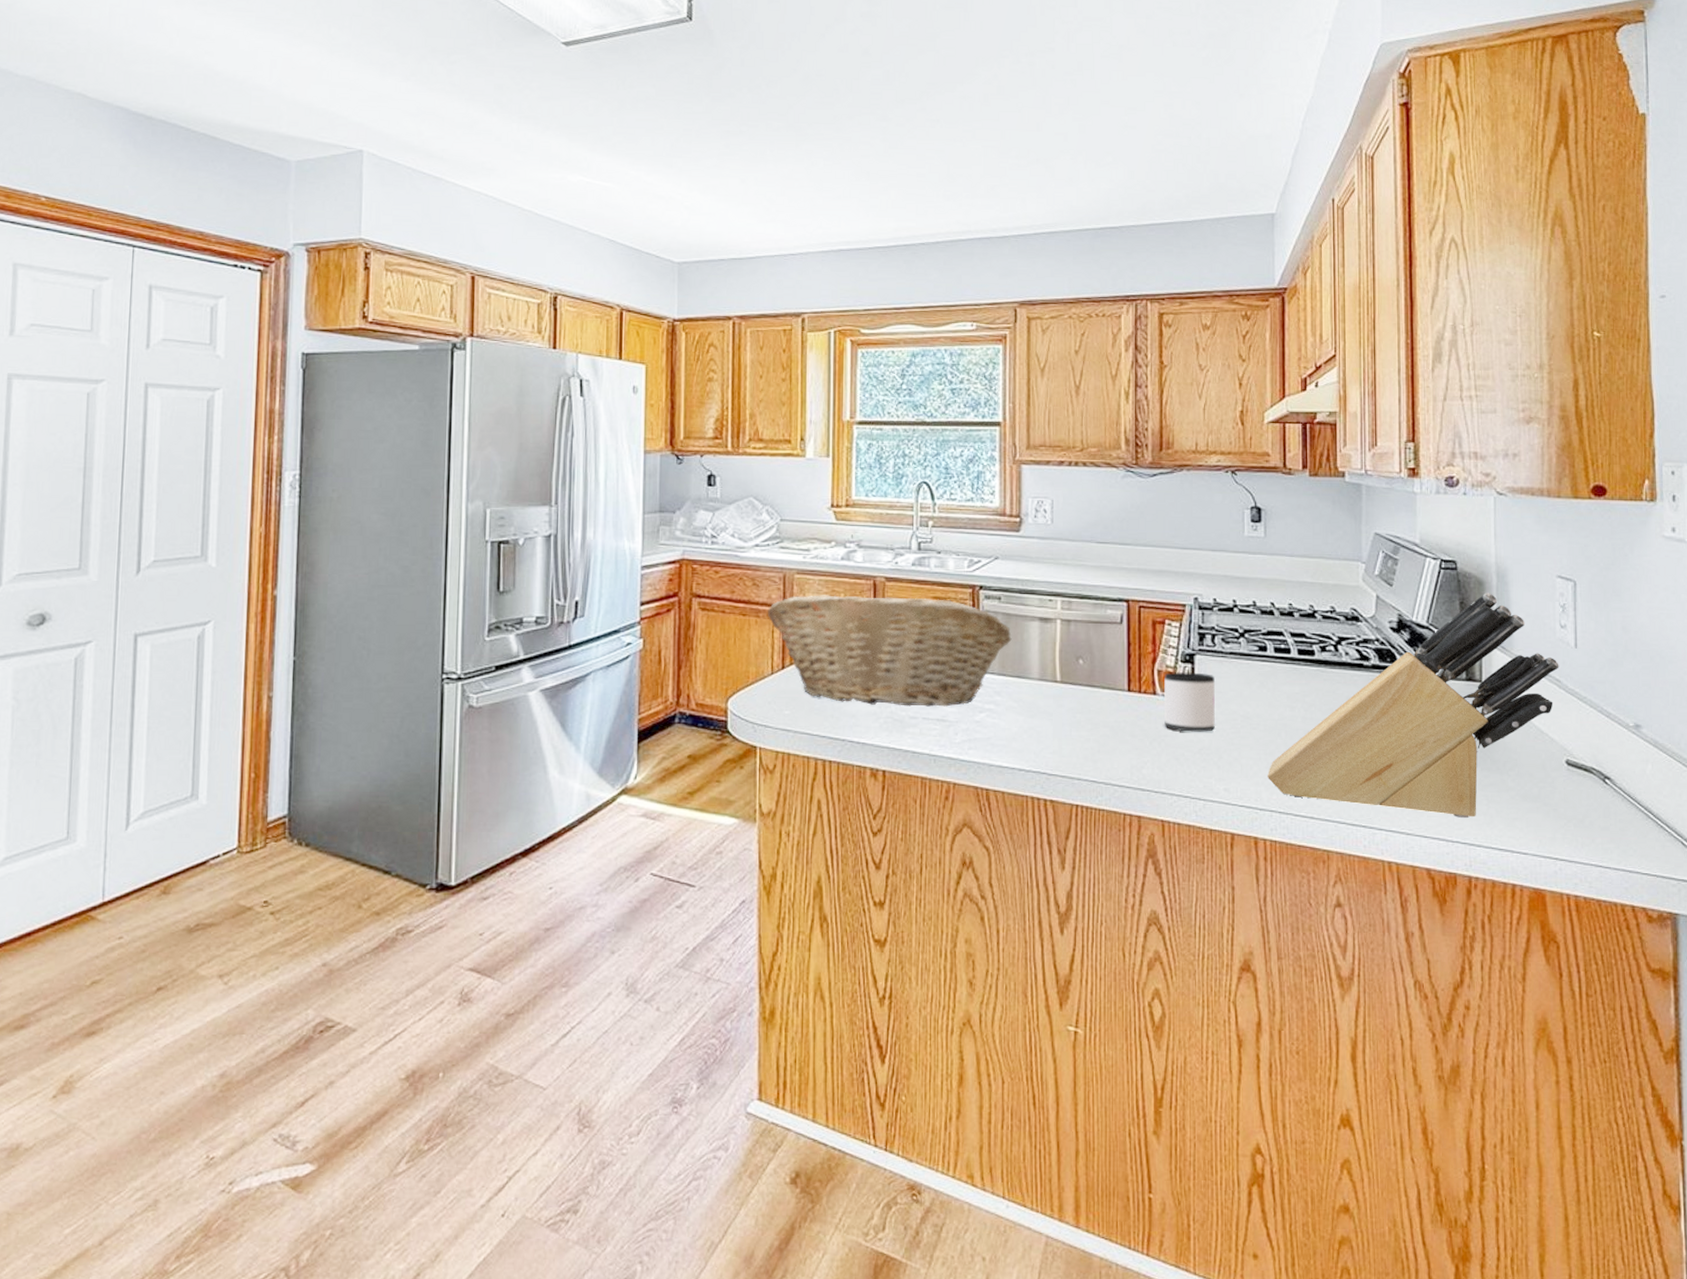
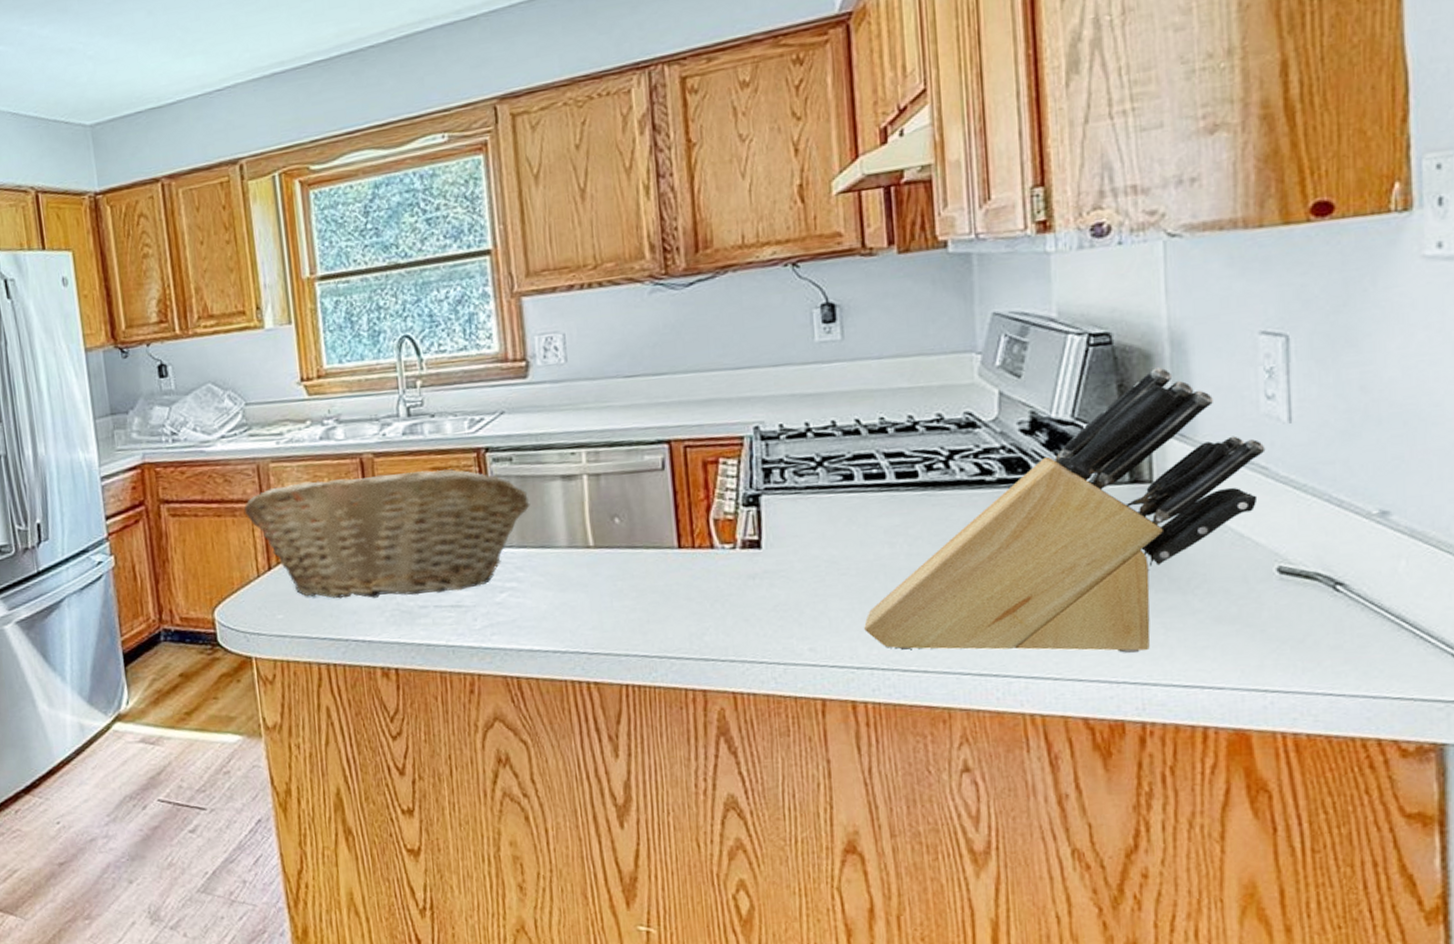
mug: present [1164,671,1216,732] -> none [723,516,793,588]

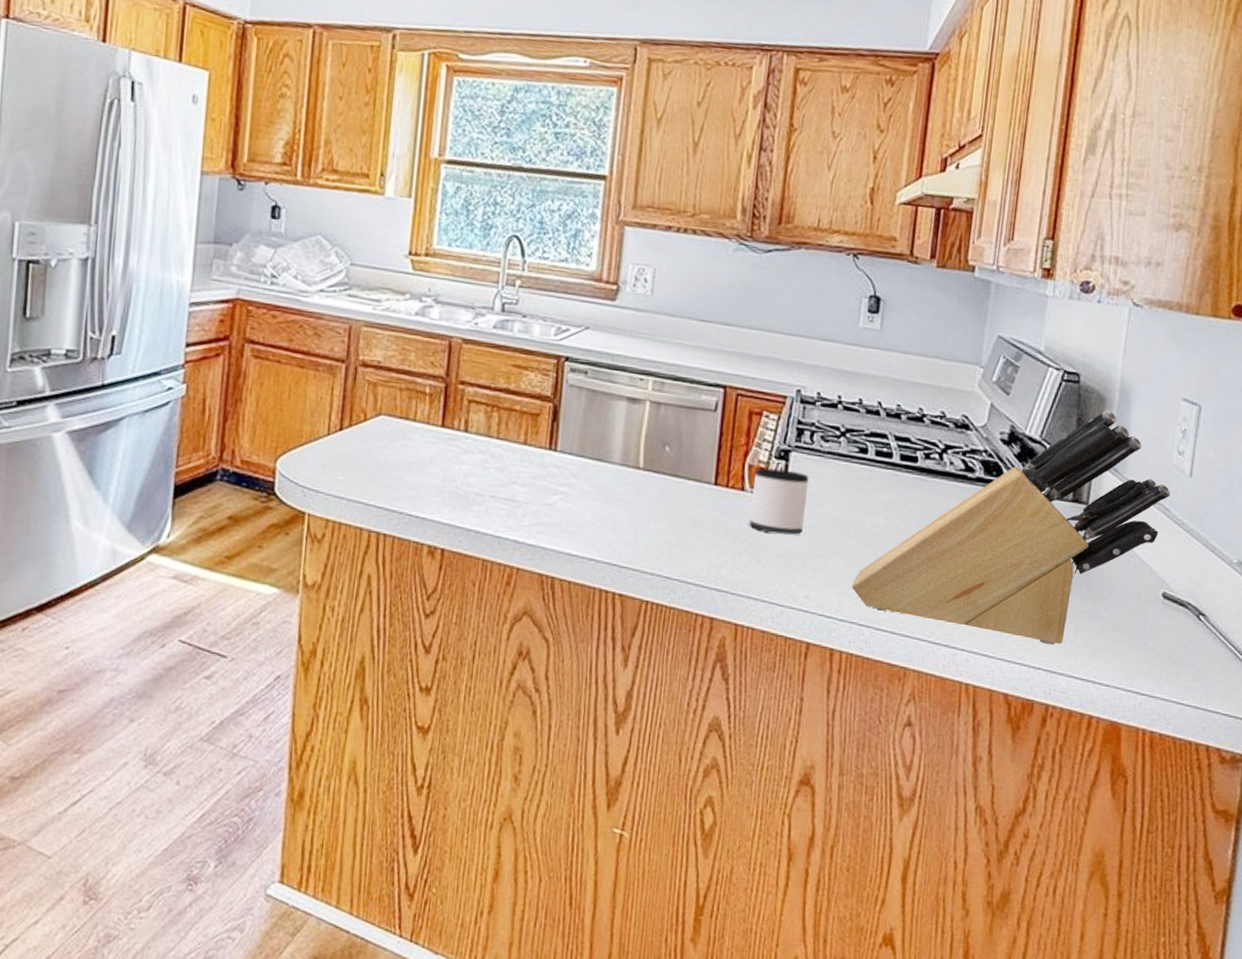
fruit basket: present [244,469,530,599] -> none [328,350,595,486]
mug: none [723,516,793,588] -> present [749,467,809,535]

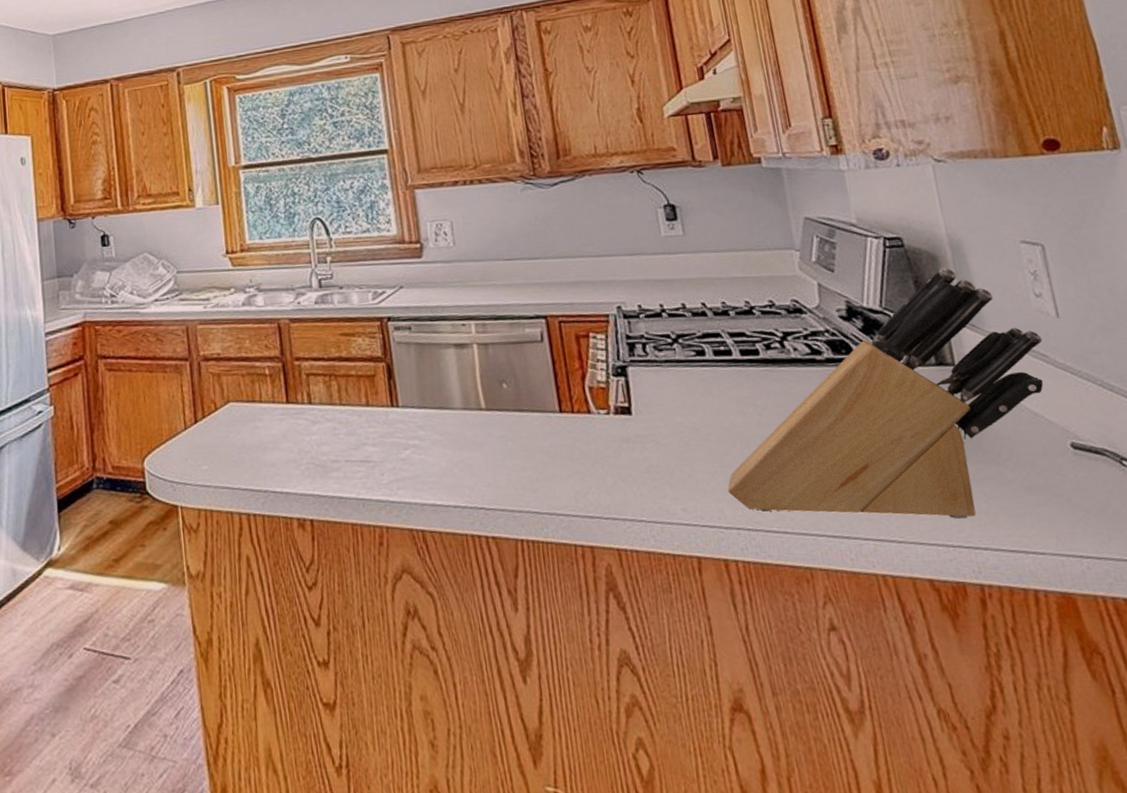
mug: present [749,467,809,535] -> none [597,385,662,450]

